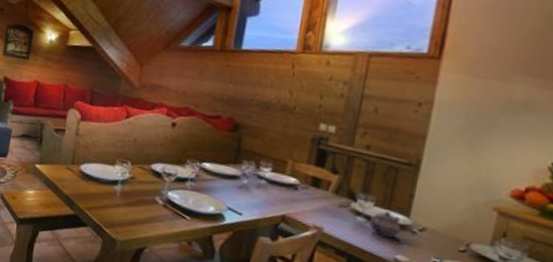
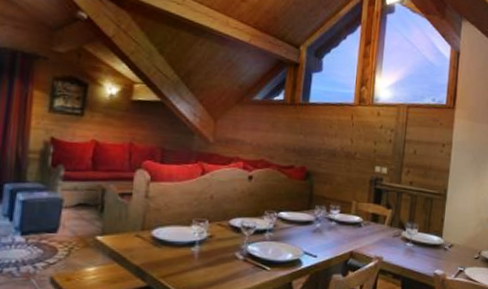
teapot: present [370,211,401,238] -> none [416,235,437,257]

